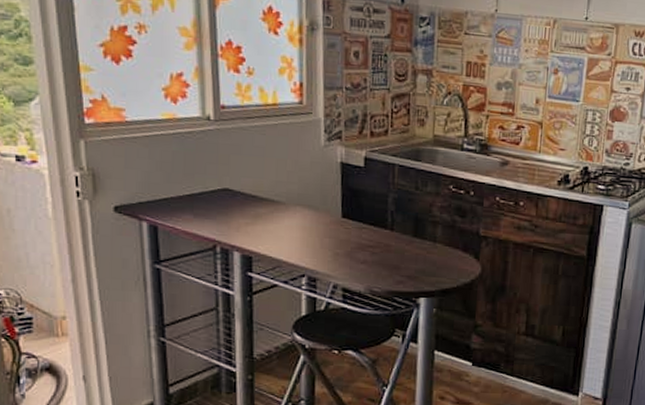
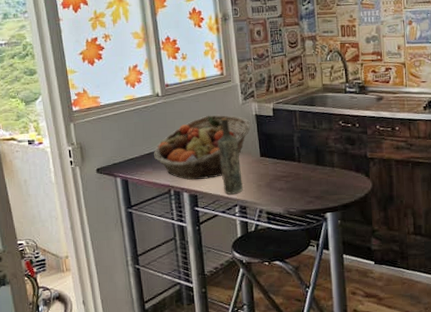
fruit basket: none [195,154,334,238] -> present [153,114,251,181]
bottle: none [286,160,315,261] -> present [217,117,243,194]

